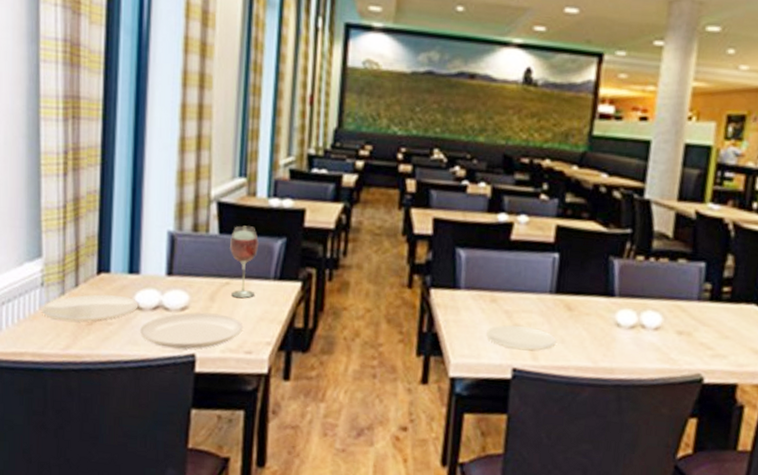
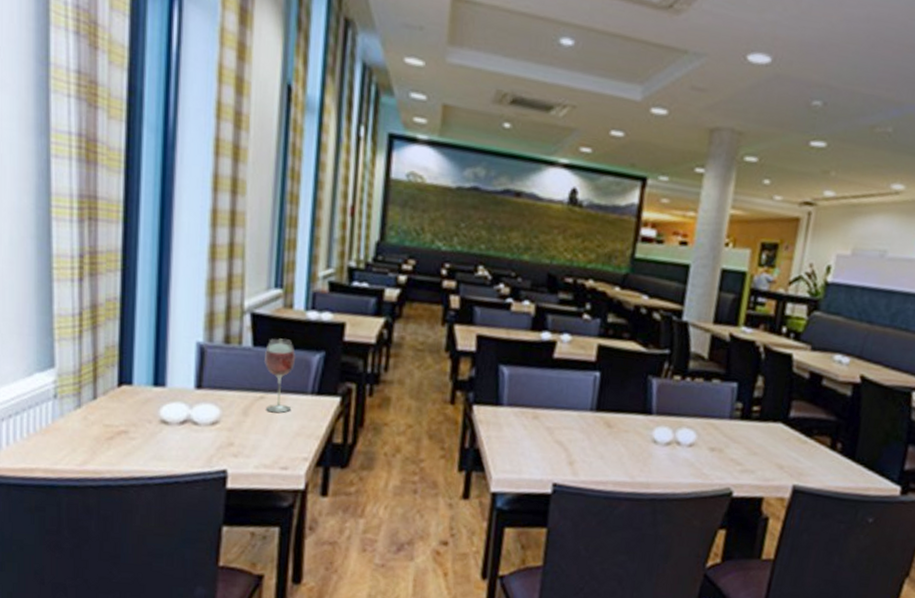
plate: present [41,294,139,322] -> none [54,407,165,436]
plate: present [139,312,244,349] -> none [165,427,279,464]
plate: present [486,324,557,351] -> none [528,441,596,467]

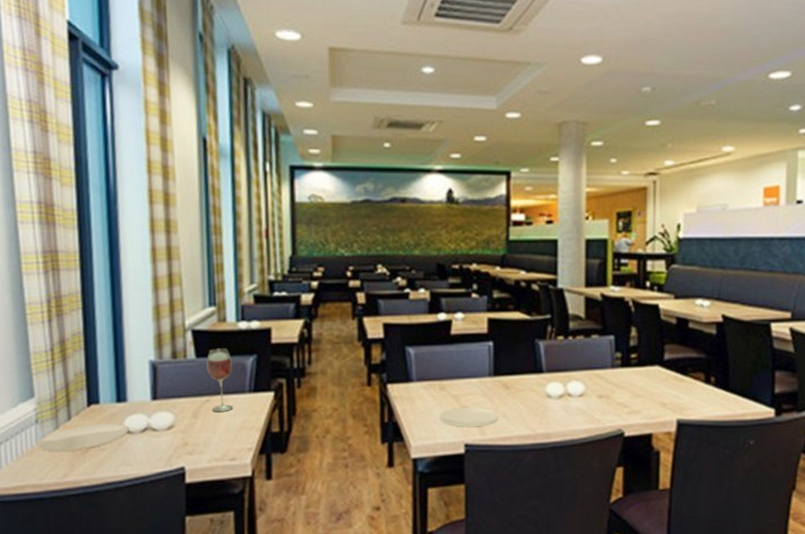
plate: none [54,407,165,436] -> present [37,423,129,452]
plate: none [528,441,596,467] -> present [439,406,499,428]

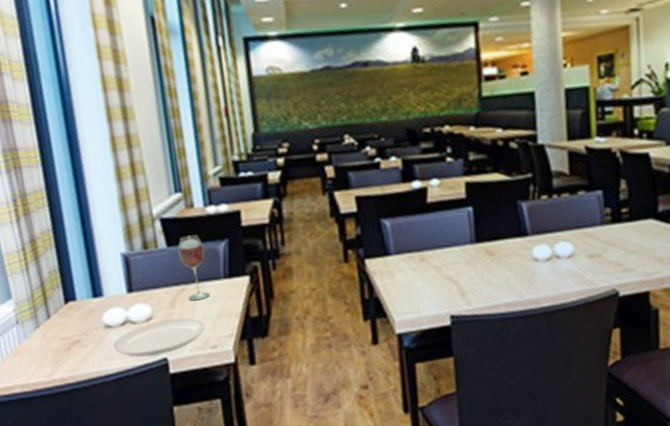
plate: present [37,423,129,452] -> none [20,318,108,351]
plate: none [131,428,226,464] -> present [112,318,206,357]
plate: present [439,406,499,428] -> none [421,276,485,299]

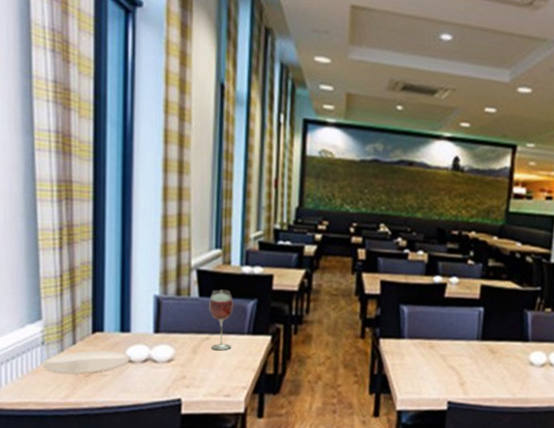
plate: none [20,318,108,351] -> present [42,350,130,374]
plate: present [112,318,206,357] -> none [131,363,222,395]

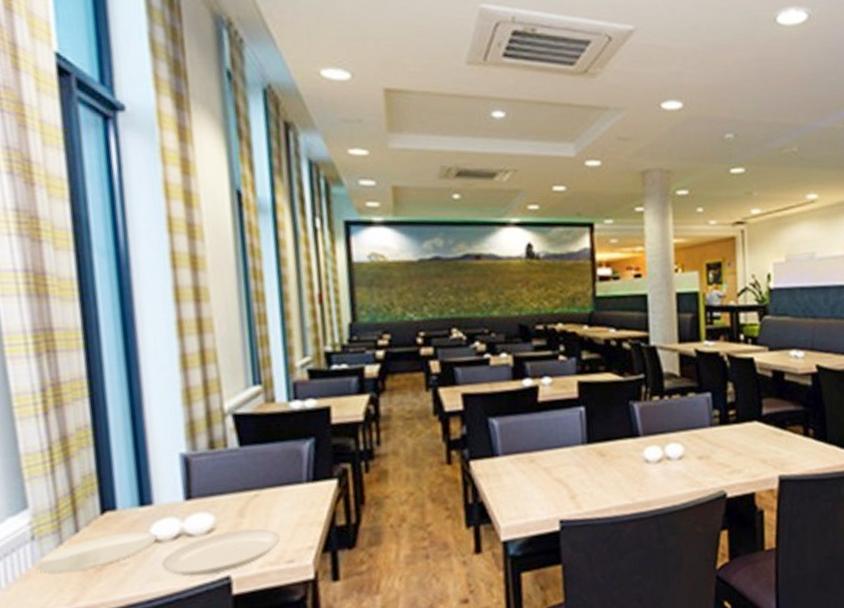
plate: none [131,363,222,395] -> present [160,528,281,576]
wineglass: present [209,289,233,351] -> none [253,433,288,509]

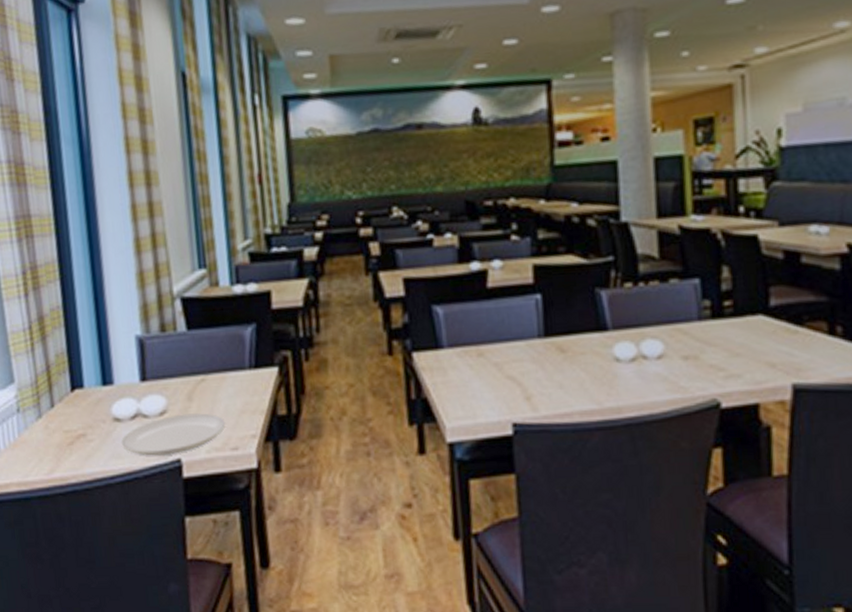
plate: present [34,531,156,574] -> none [20,409,117,445]

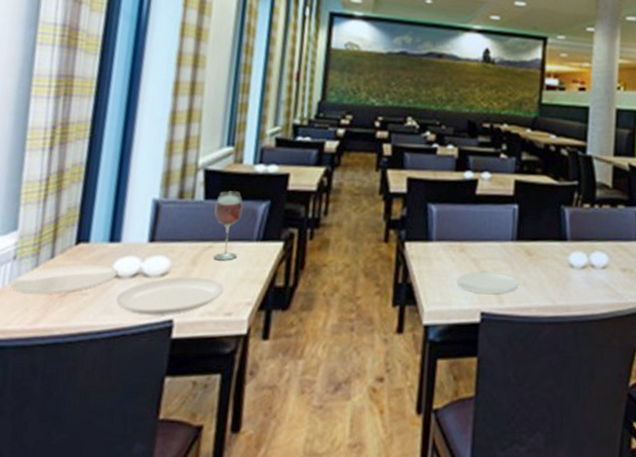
plate: none [20,409,117,445] -> present [10,264,117,294]
wineglass: none [199,317,232,394] -> present [214,191,243,261]
plate: none [478,376,554,403] -> present [457,271,519,295]

